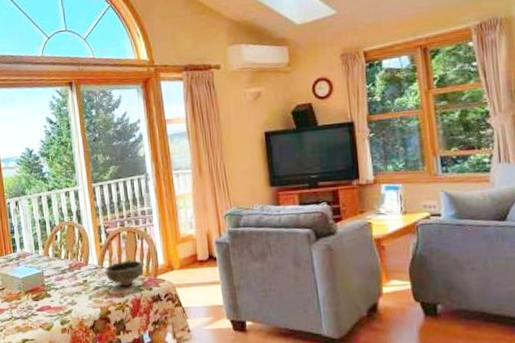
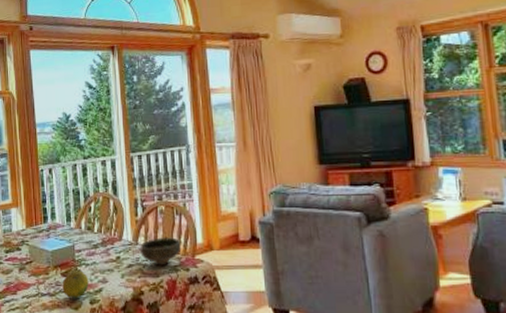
fruit: none [33,294,59,321] -> present [62,270,89,299]

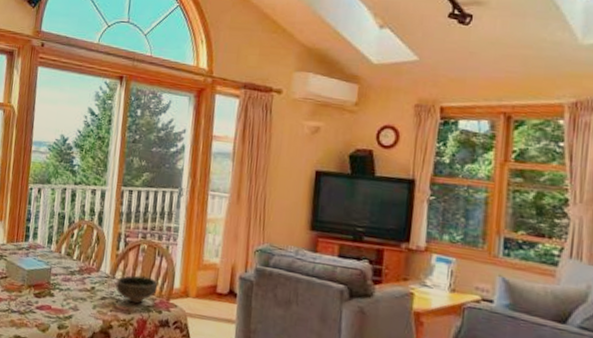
fruit: present [62,270,89,299] -> none [32,293,61,322]

